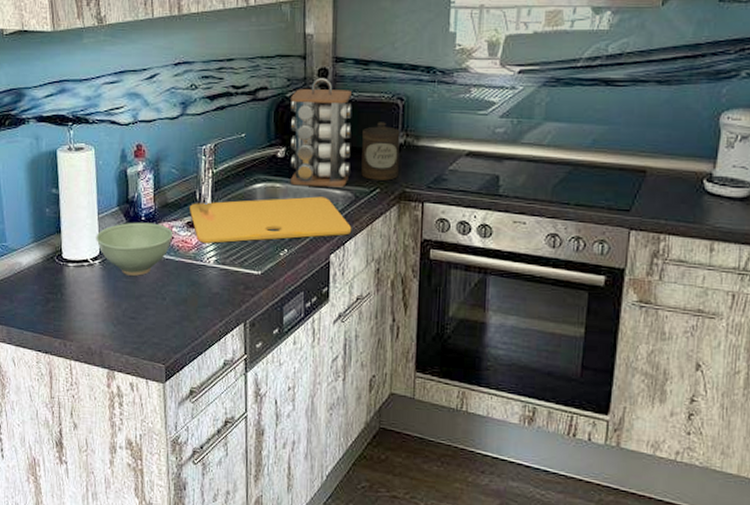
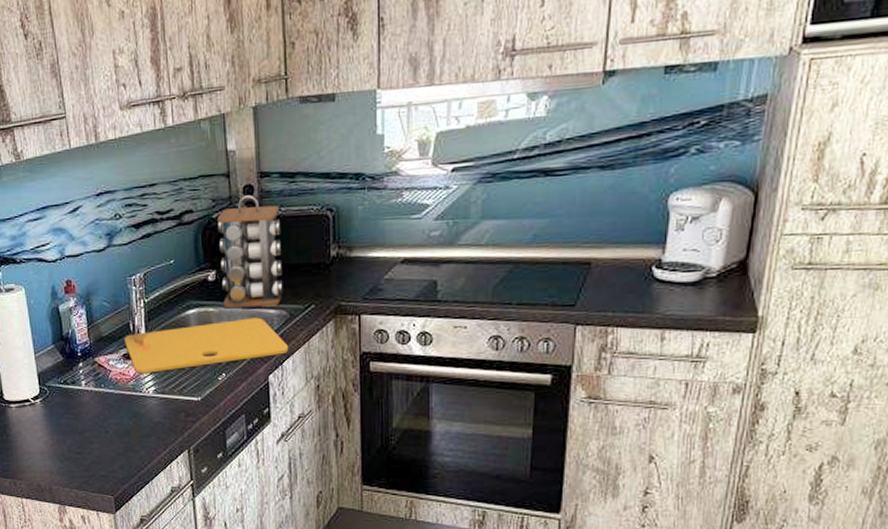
bowl: present [96,222,174,276] -> none [34,358,111,412]
canister: present [361,122,400,181] -> none [293,235,333,296]

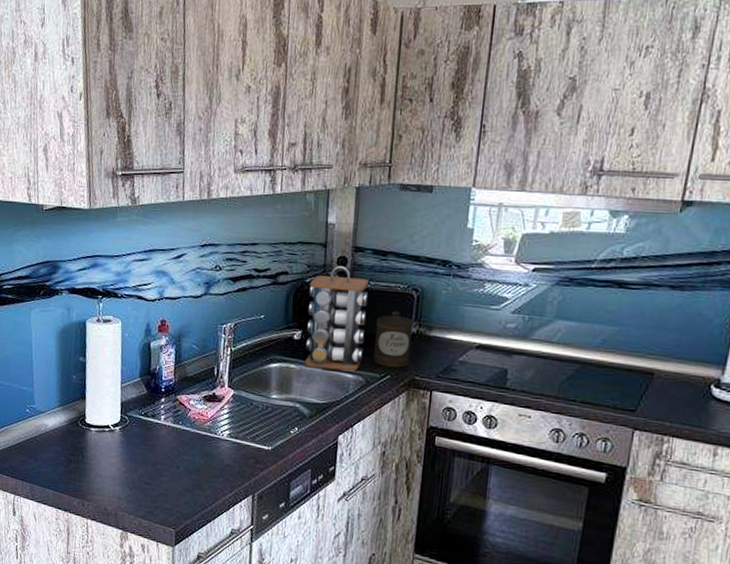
cutting board: present [123,317,289,374] -> none [206,378,361,418]
canister: none [293,235,333,296] -> present [373,311,413,368]

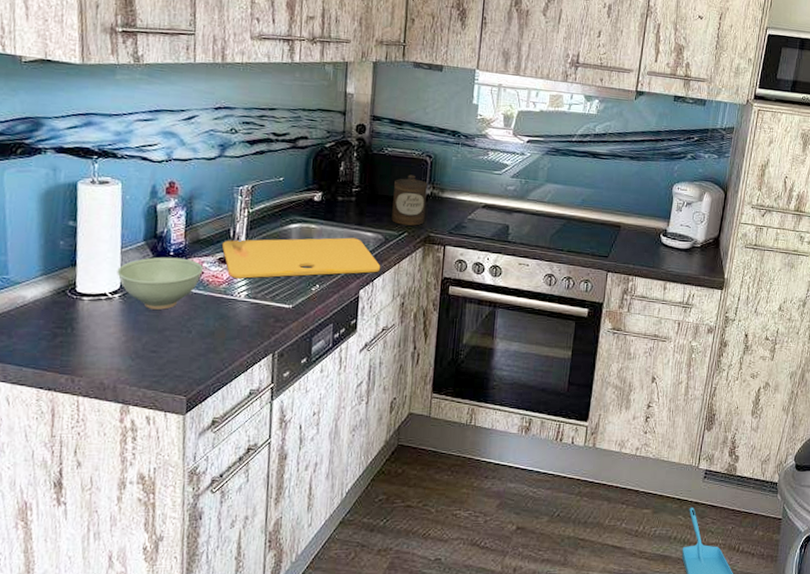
bowl: none [117,393,191,444] -> present [117,257,204,310]
cutting board: none [206,378,361,418] -> present [221,237,381,279]
spice rack: present [305,266,369,372] -> none [326,132,386,230]

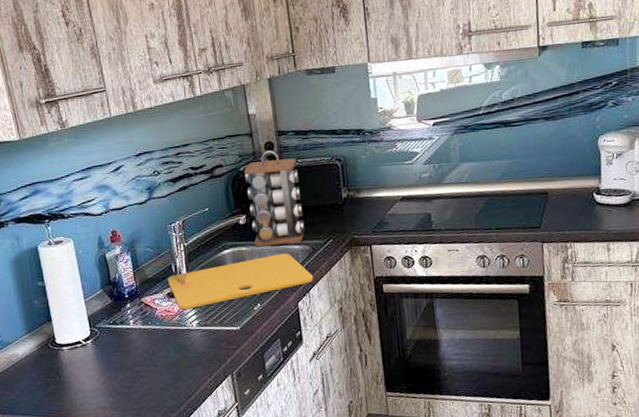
bowl: present [117,257,204,310] -> none [85,298,156,350]
spice rack: none [326,132,386,230] -> present [244,150,306,247]
canister: present [391,175,428,226] -> none [310,181,347,233]

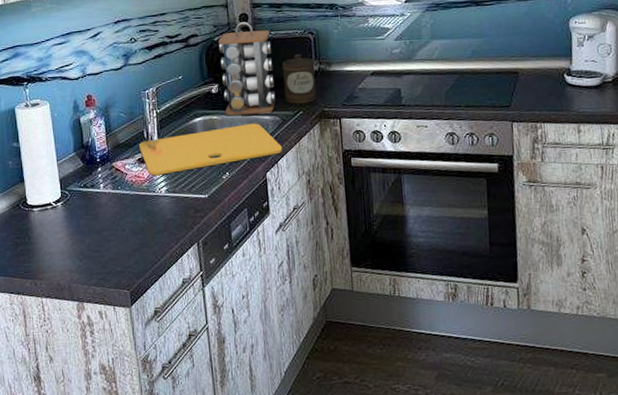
canister: none [310,181,347,233] -> present [282,54,317,104]

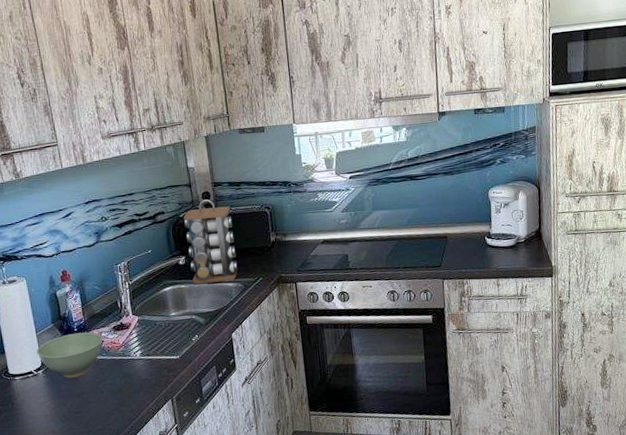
bowl: none [57,163,127,213] -> present [36,332,103,379]
cutting board: present [138,123,283,176] -> none [113,290,246,341]
canister: present [282,54,317,104] -> none [243,227,275,272]

